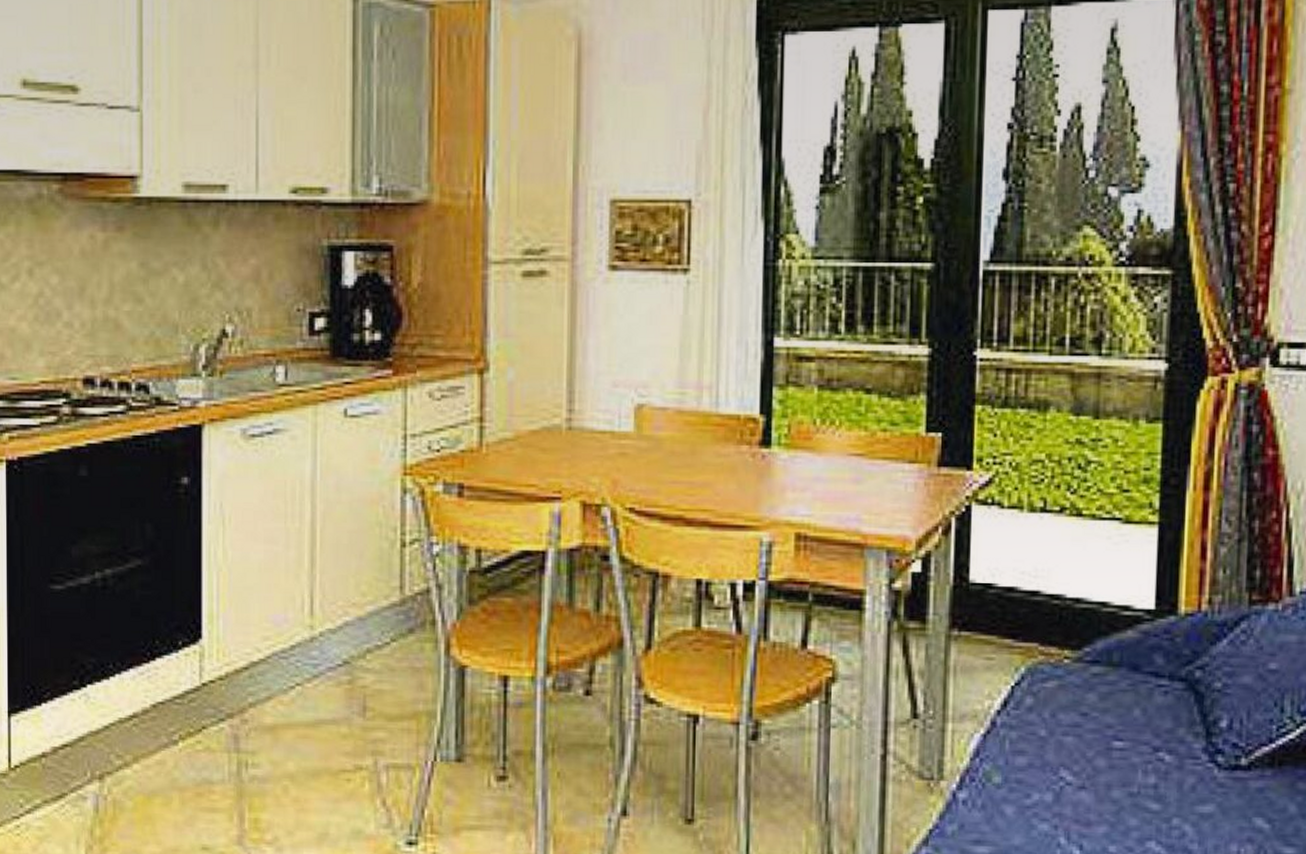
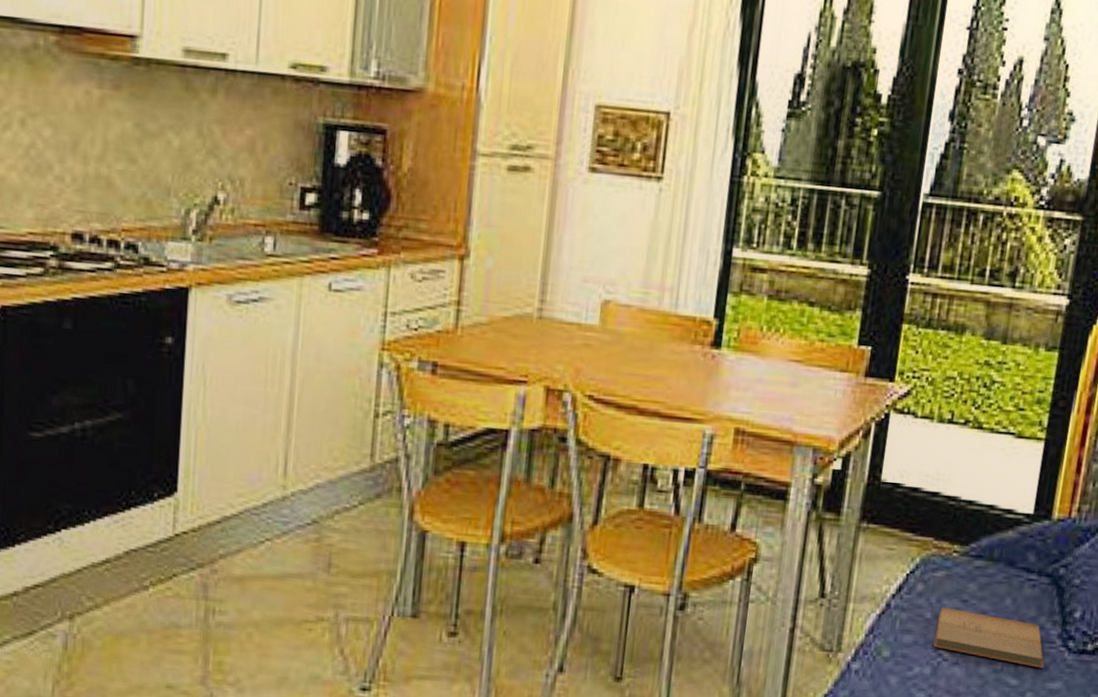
book: none [1053,722,1190,789] -> present [933,607,1044,668]

